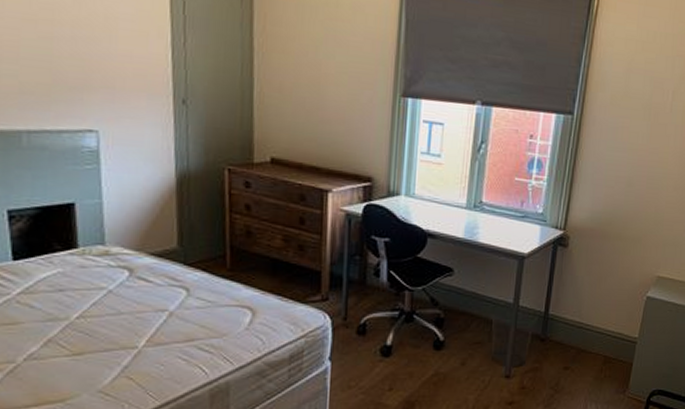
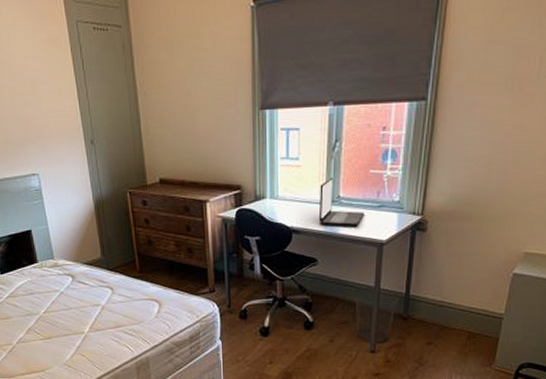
laptop: none [457,180,507,237] -> present [318,177,364,227]

